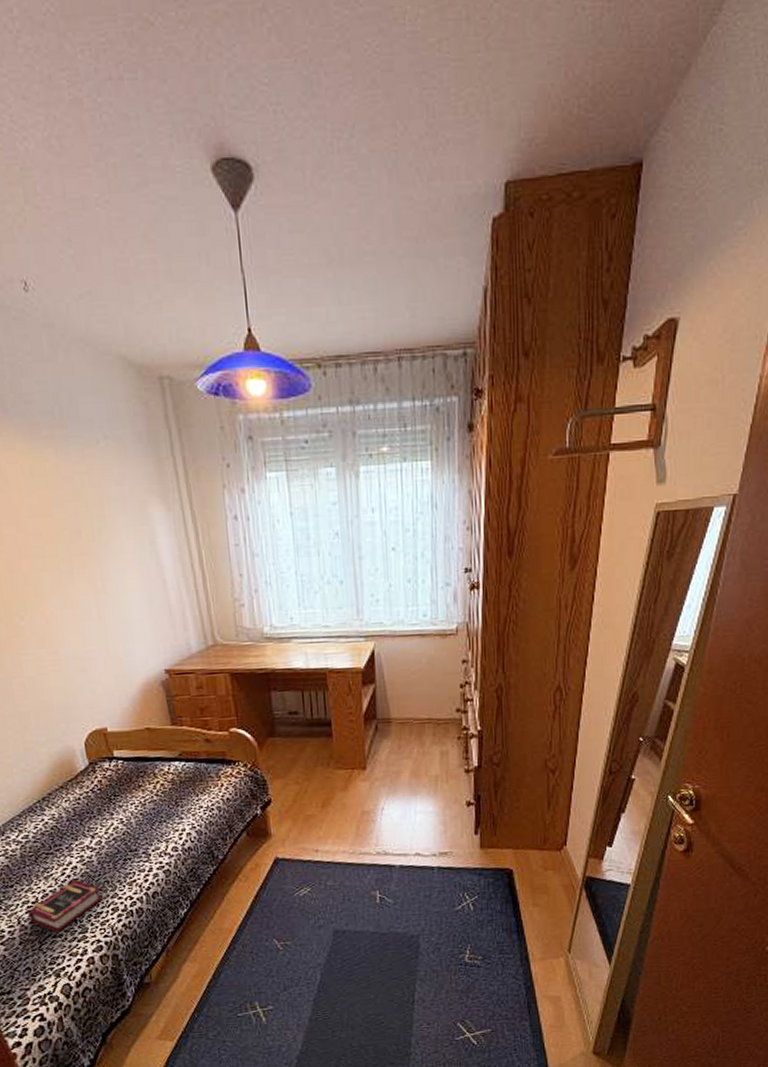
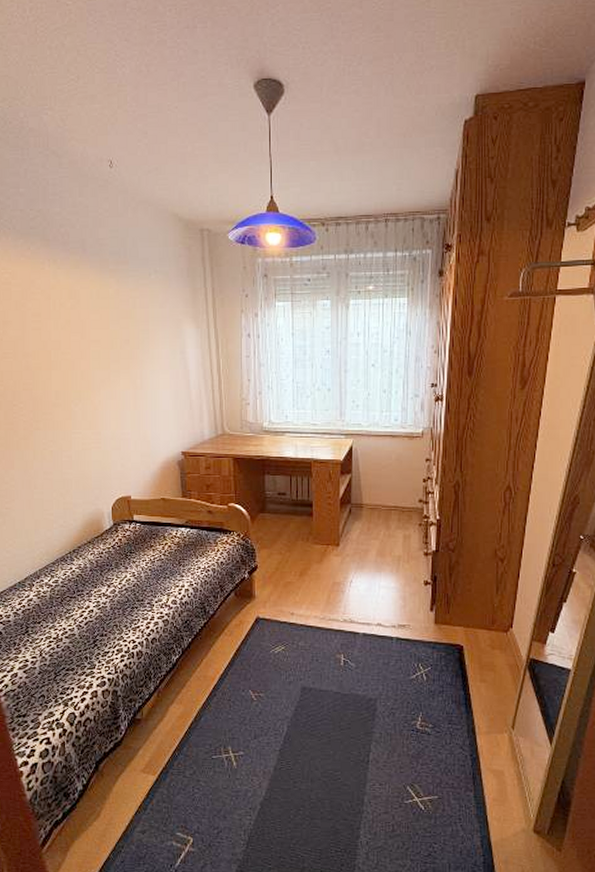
book: present [27,879,104,933] -> none [48,621,112,667]

